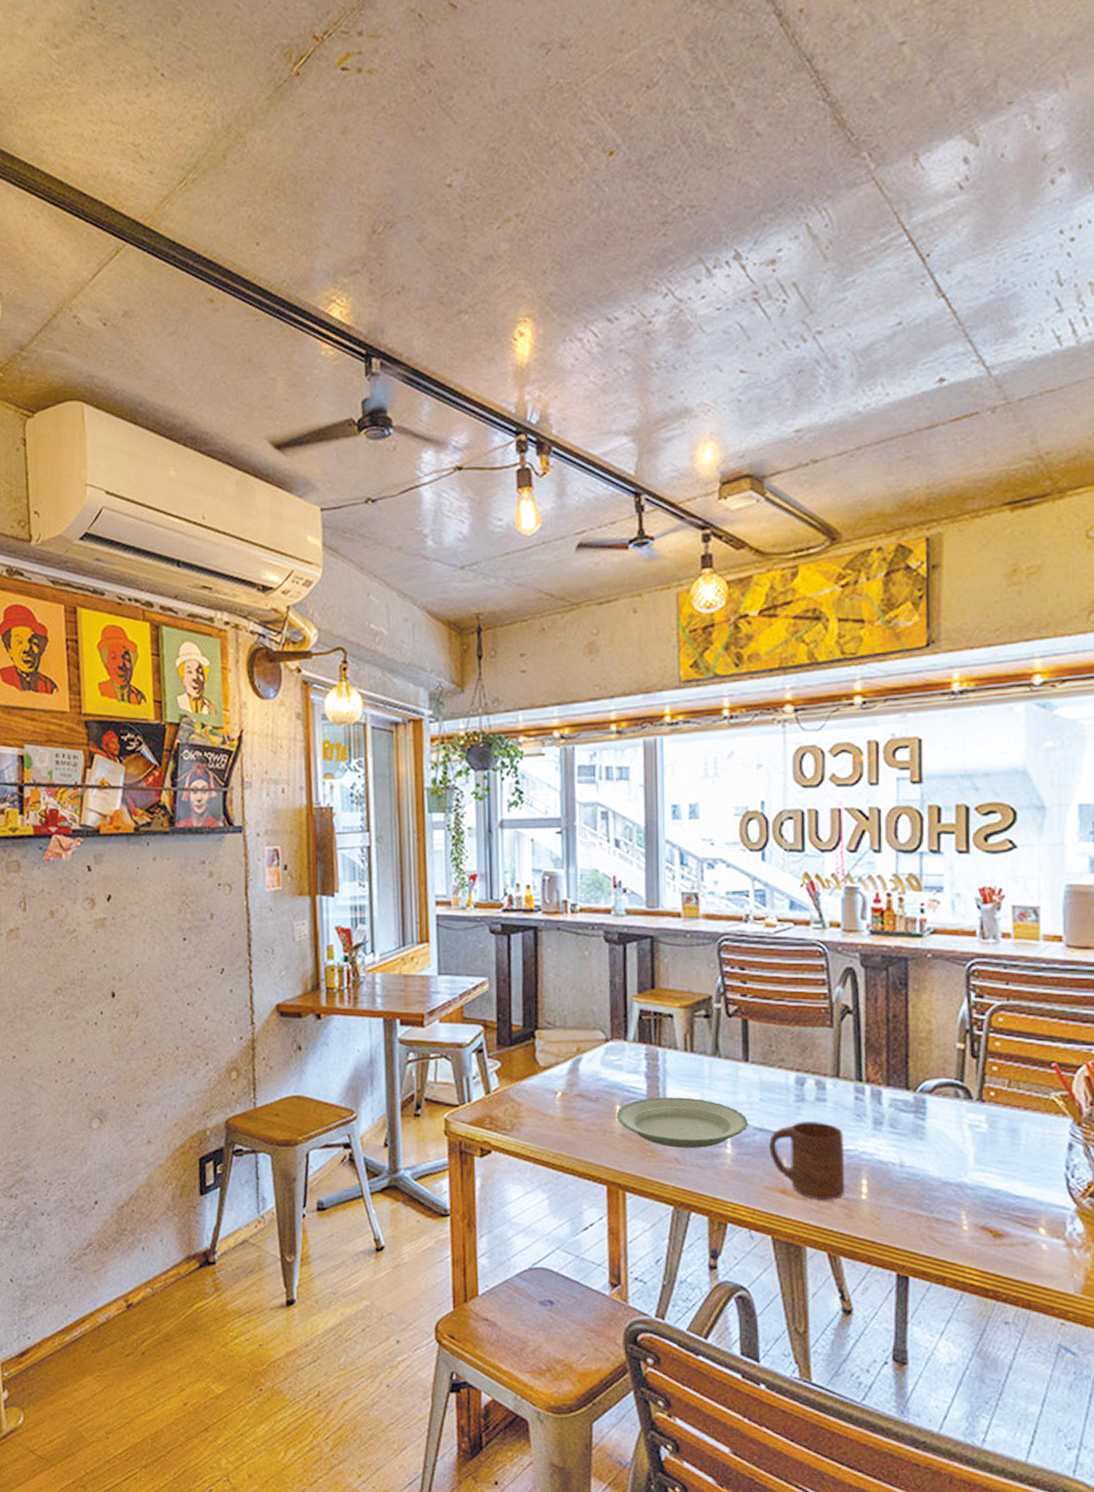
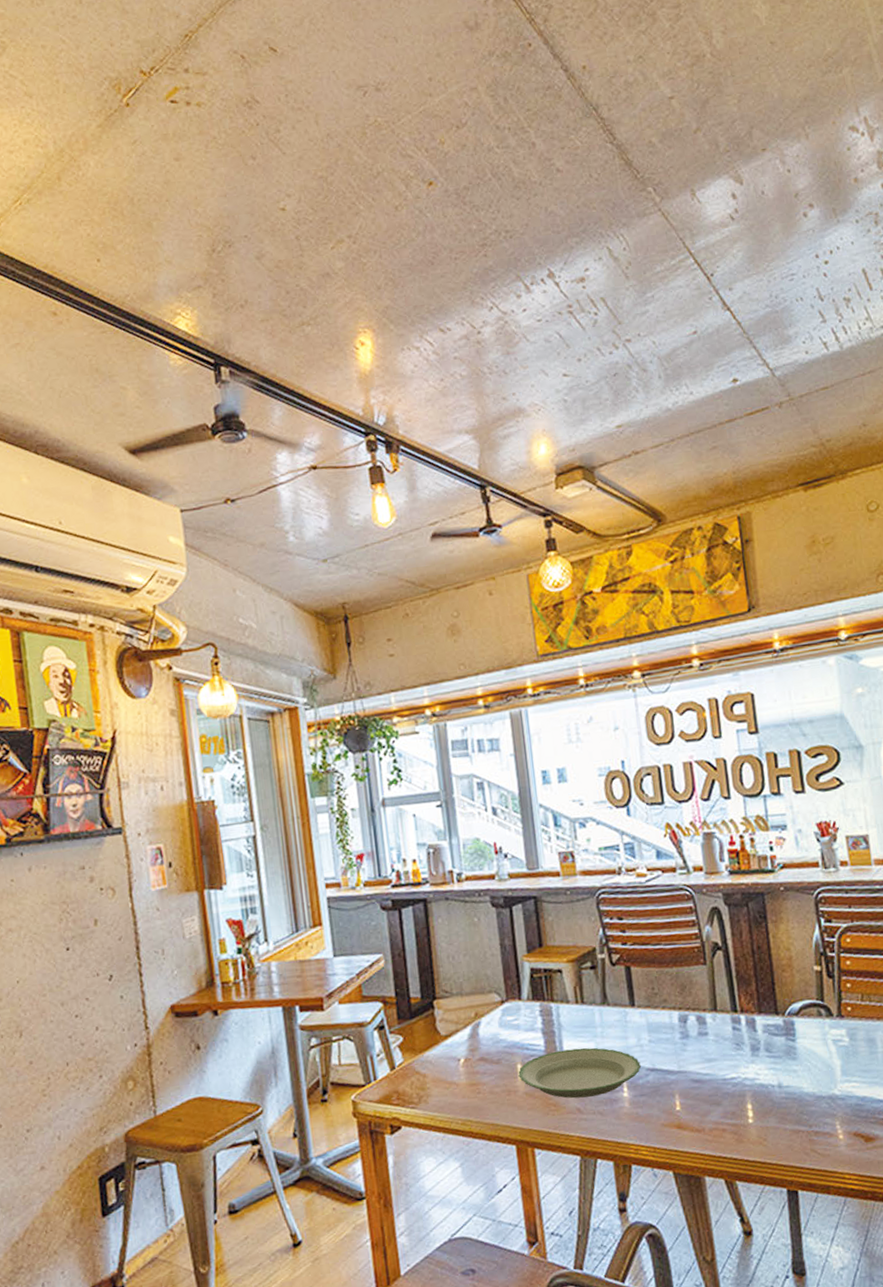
cup: present [769,1122,845,1201] -> none [661,1055,734,1130]

